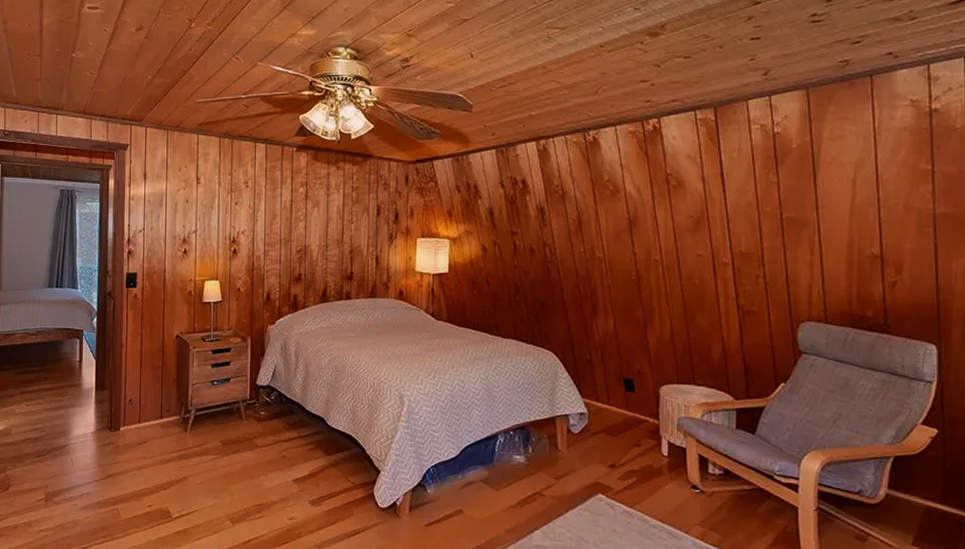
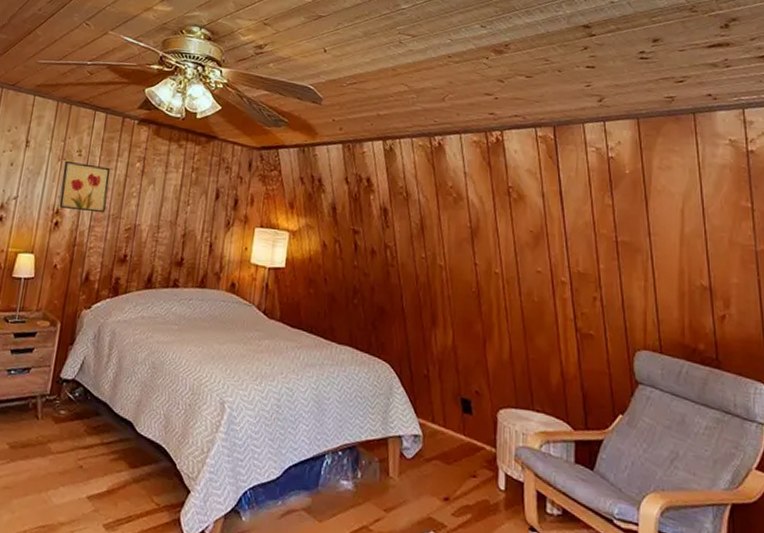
wall art: none [234,192,277,238] -> present [59,160,111,213]

